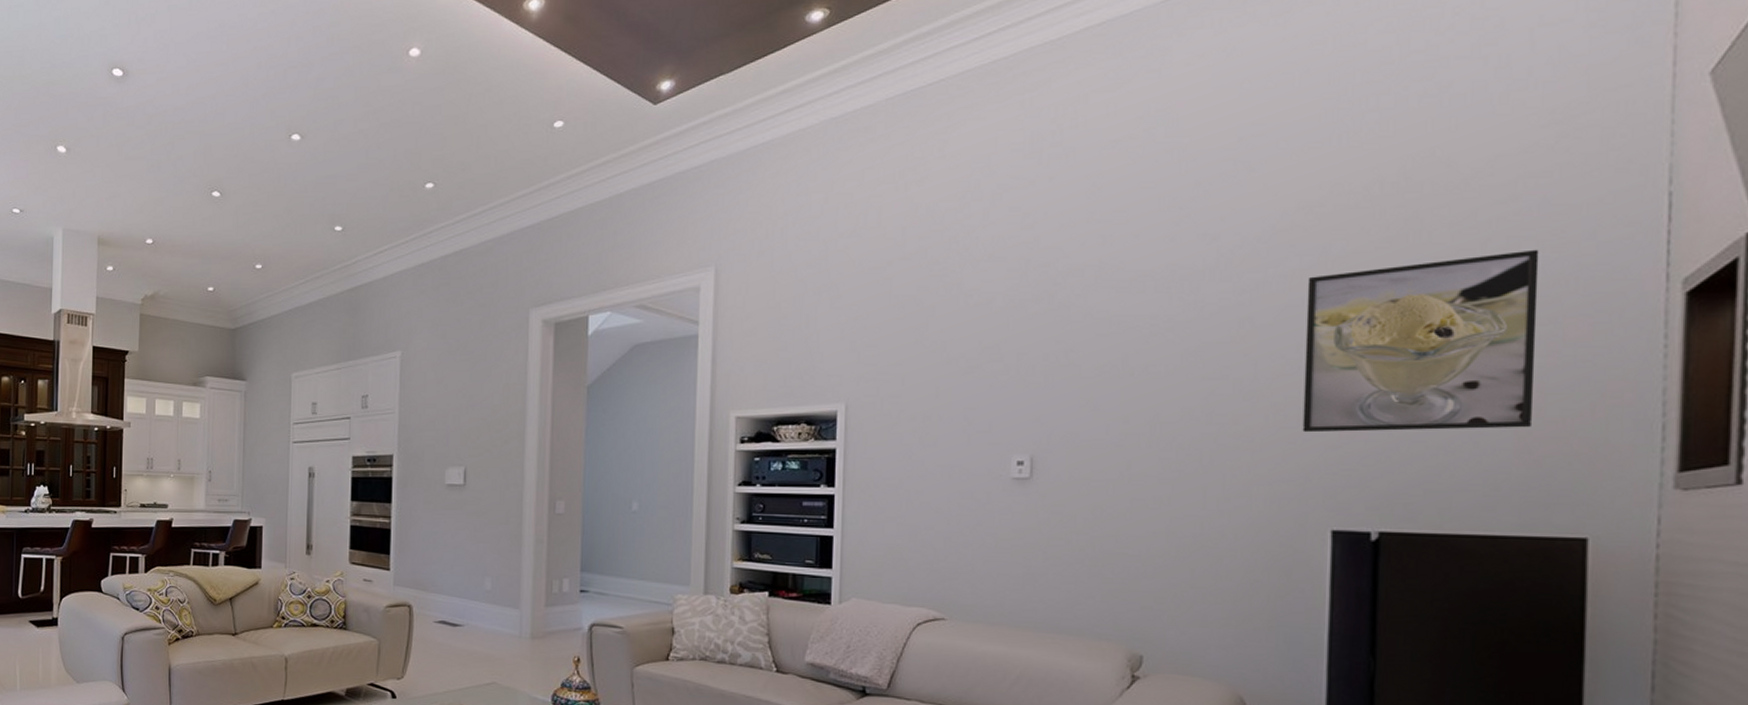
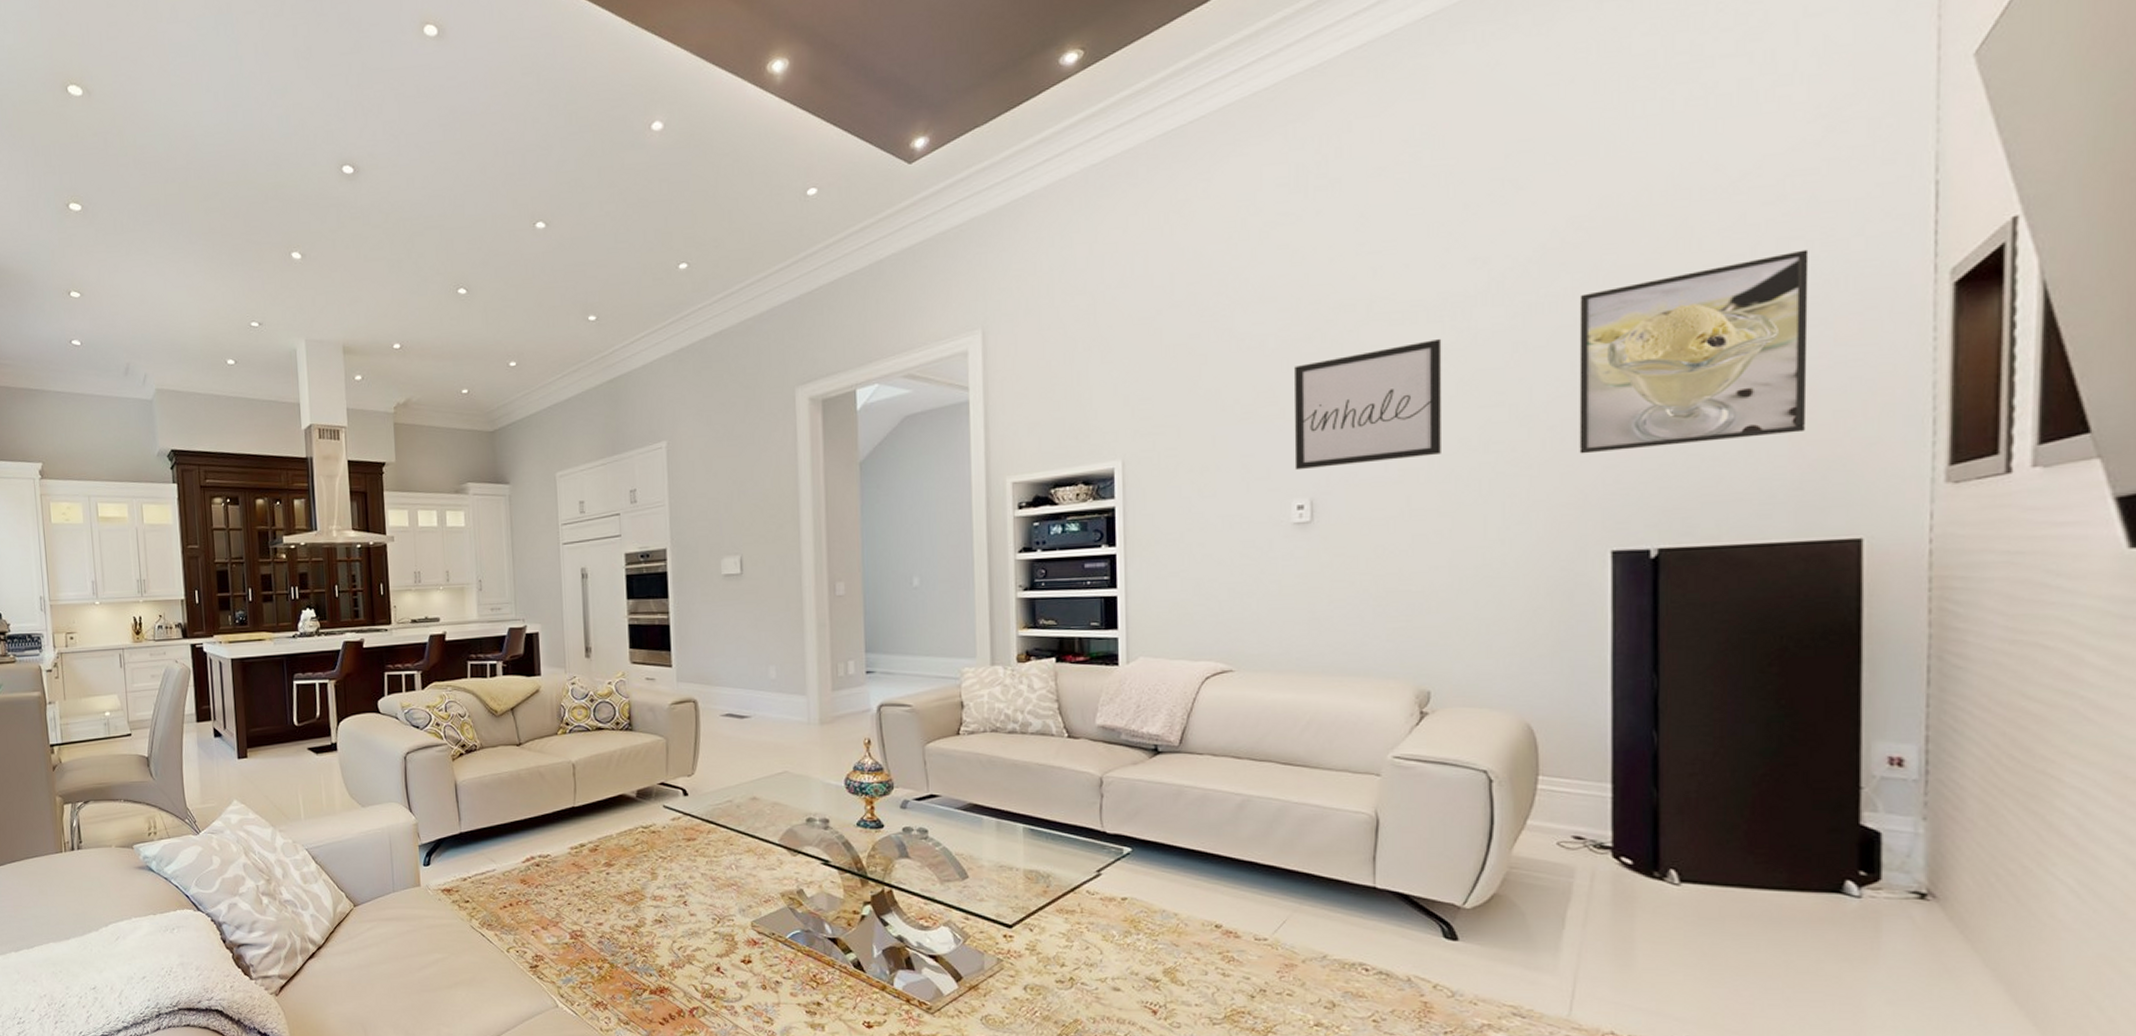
wall art: none [1016,310,1169,427] -> present [1294,339,1442,471]

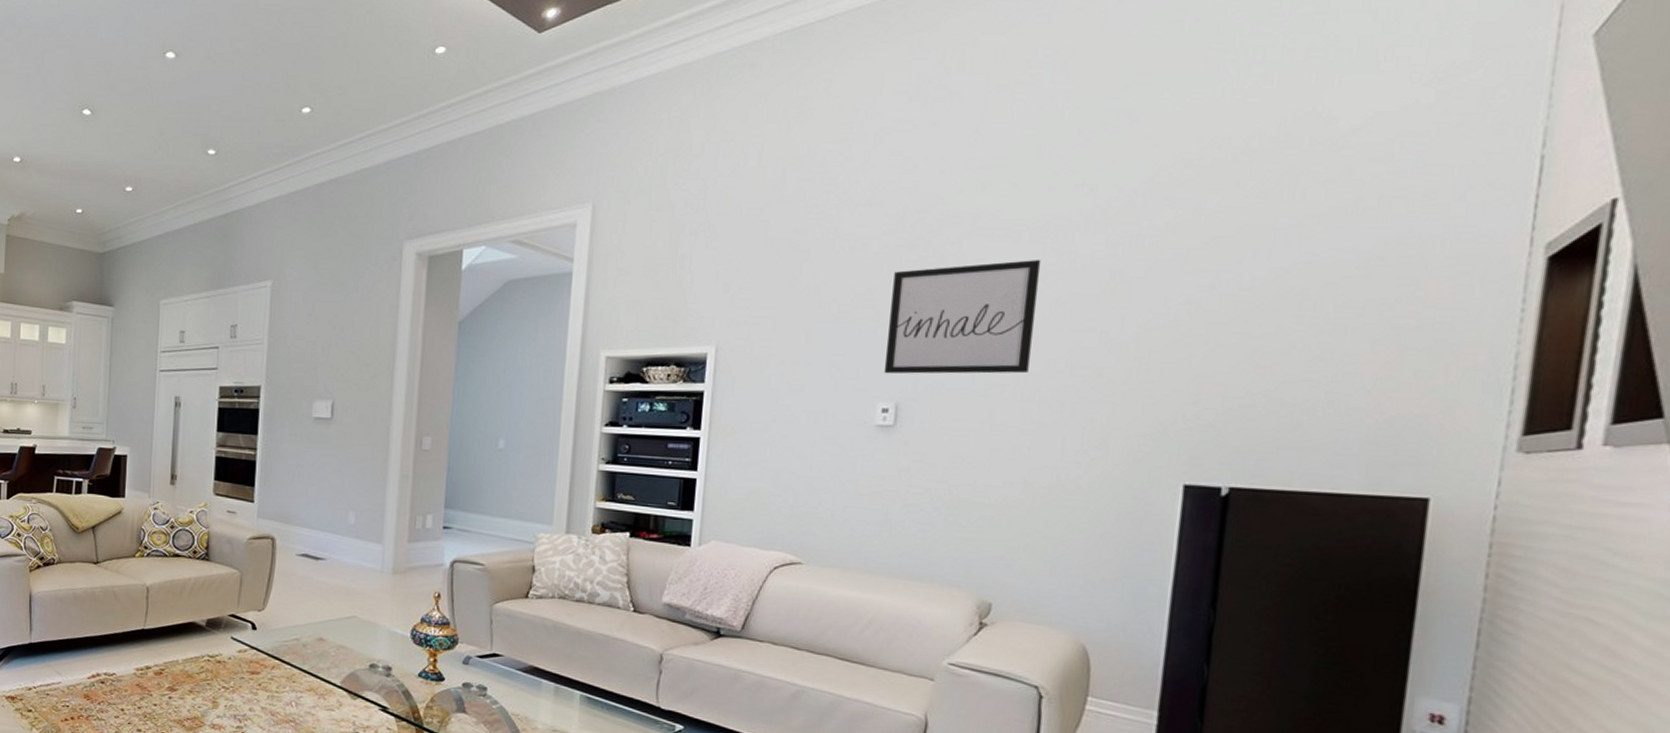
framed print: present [1579,249,1809,454] -> none [1163,209,1410,389]

